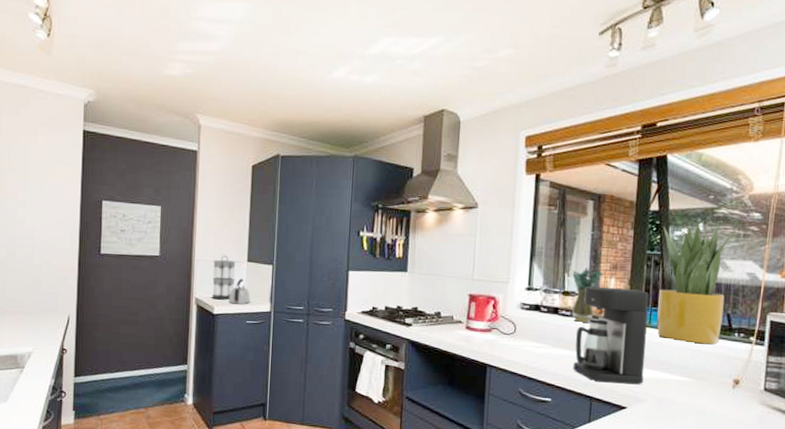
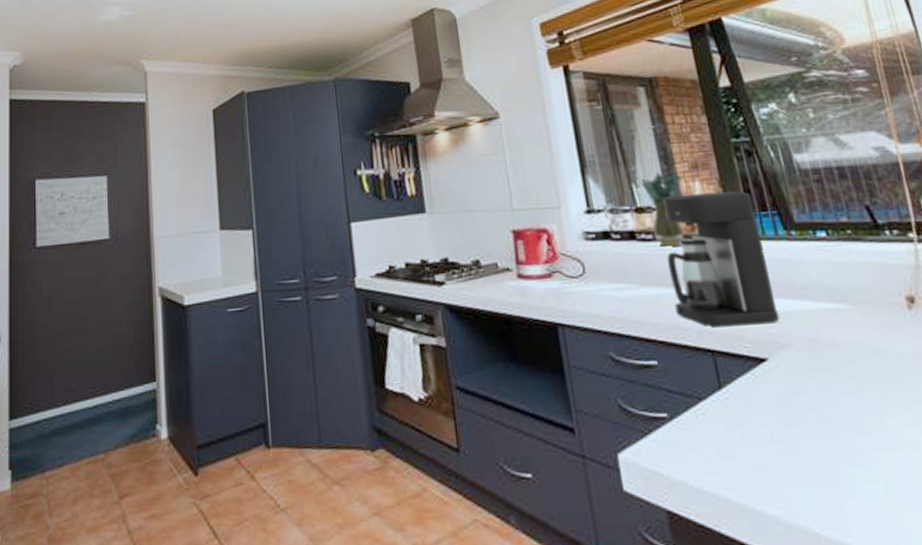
spice rack: present [211,255,236,300] -> none [177,225,208,286]
kettle: present [228,278,250,306] -> none [201,252,229,290]
planter: present [657,221,740,345] -> none [743,87,867,254]

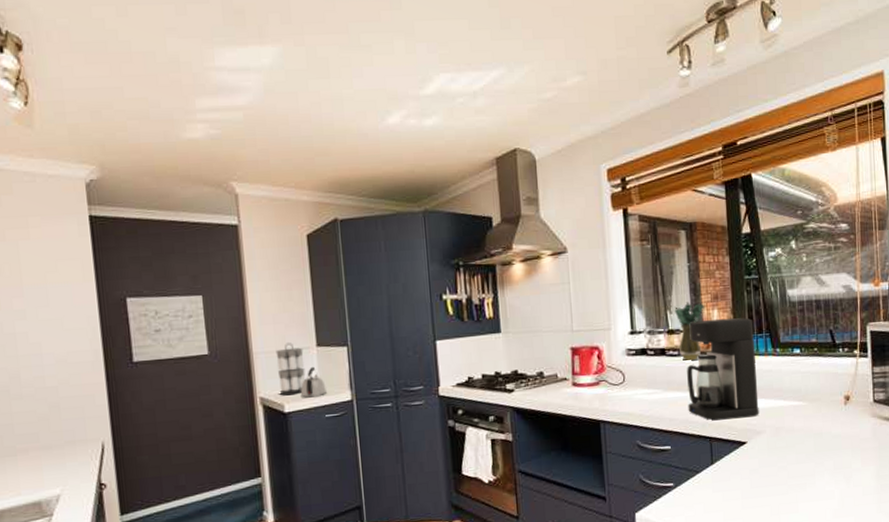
spice rack: none [177,225,208,286] -> present [275,342,306,396]
kettle: none [201,252,229,290] -> present [300,366,326,399]

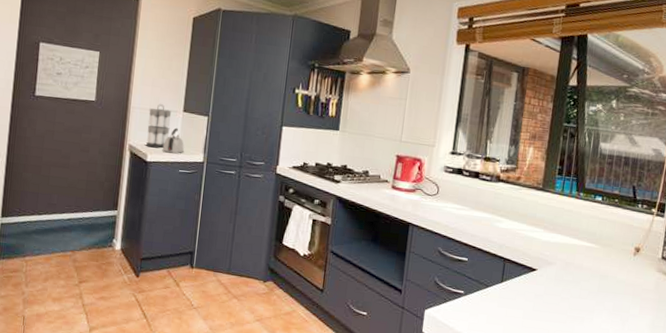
vase: present [675,302,705,361] -> none [492,136,523,189]
coffee maker: present [687,318,759,420] -> none [489,153,564,249]

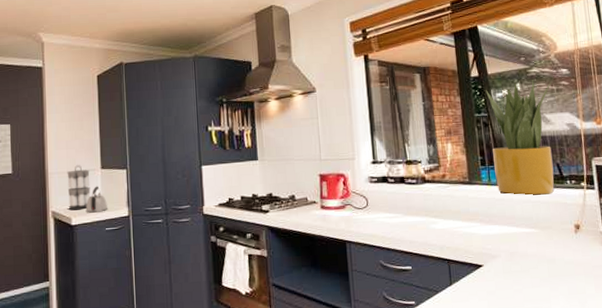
planter: none [569,99,649,214] -> present [486,80,555,195]

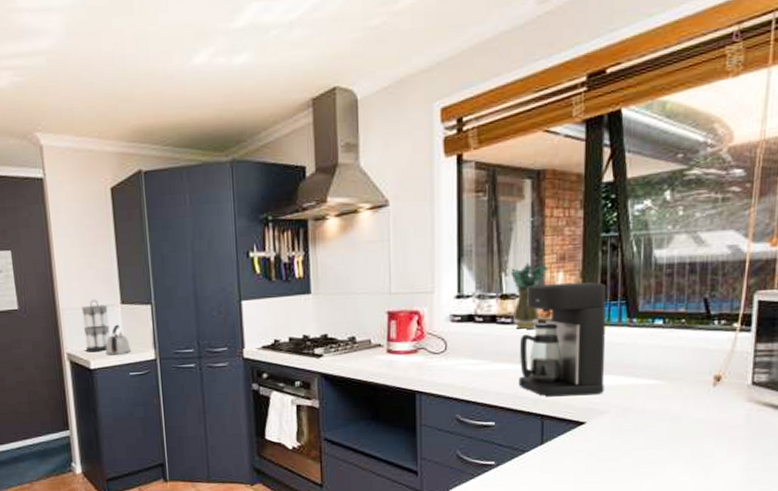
vase: none [412,136,440,189] -> present [511,263,548,330]
coffee maker: none [424,151,494,244] -> present [518,282,607,397]
planter: present [486,80,555,195] -> none [617,185,717,339]

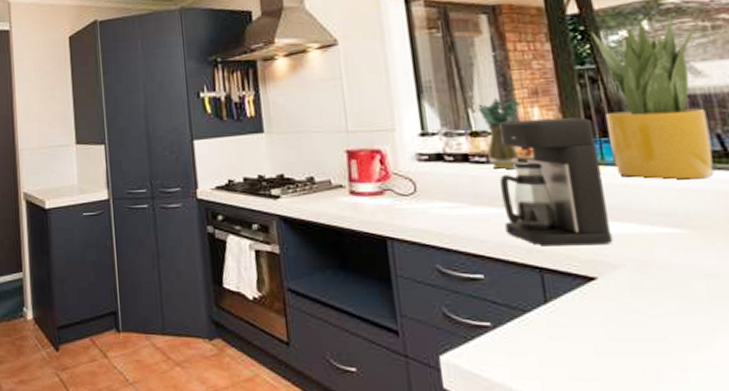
spice rack: present [81,299,111,353] -> none [38,140,65,192]
kettle: present [105,324,131,356] -> none [60,164,84,196]
planter: none [617,185,717,339] -> present [591,14,714,180]

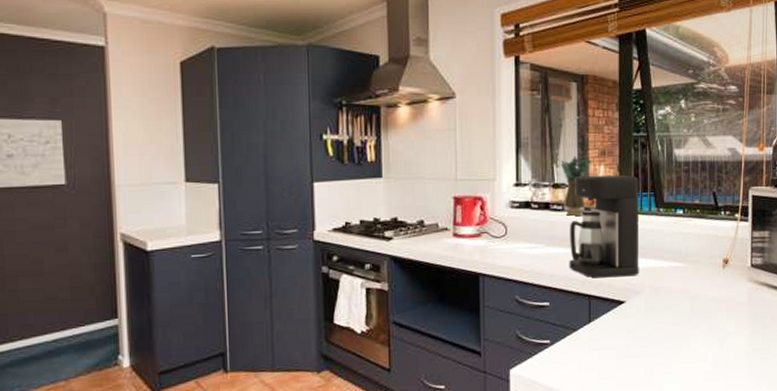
planter: present [591,14,714,180] -> none [647,96,718,227]

